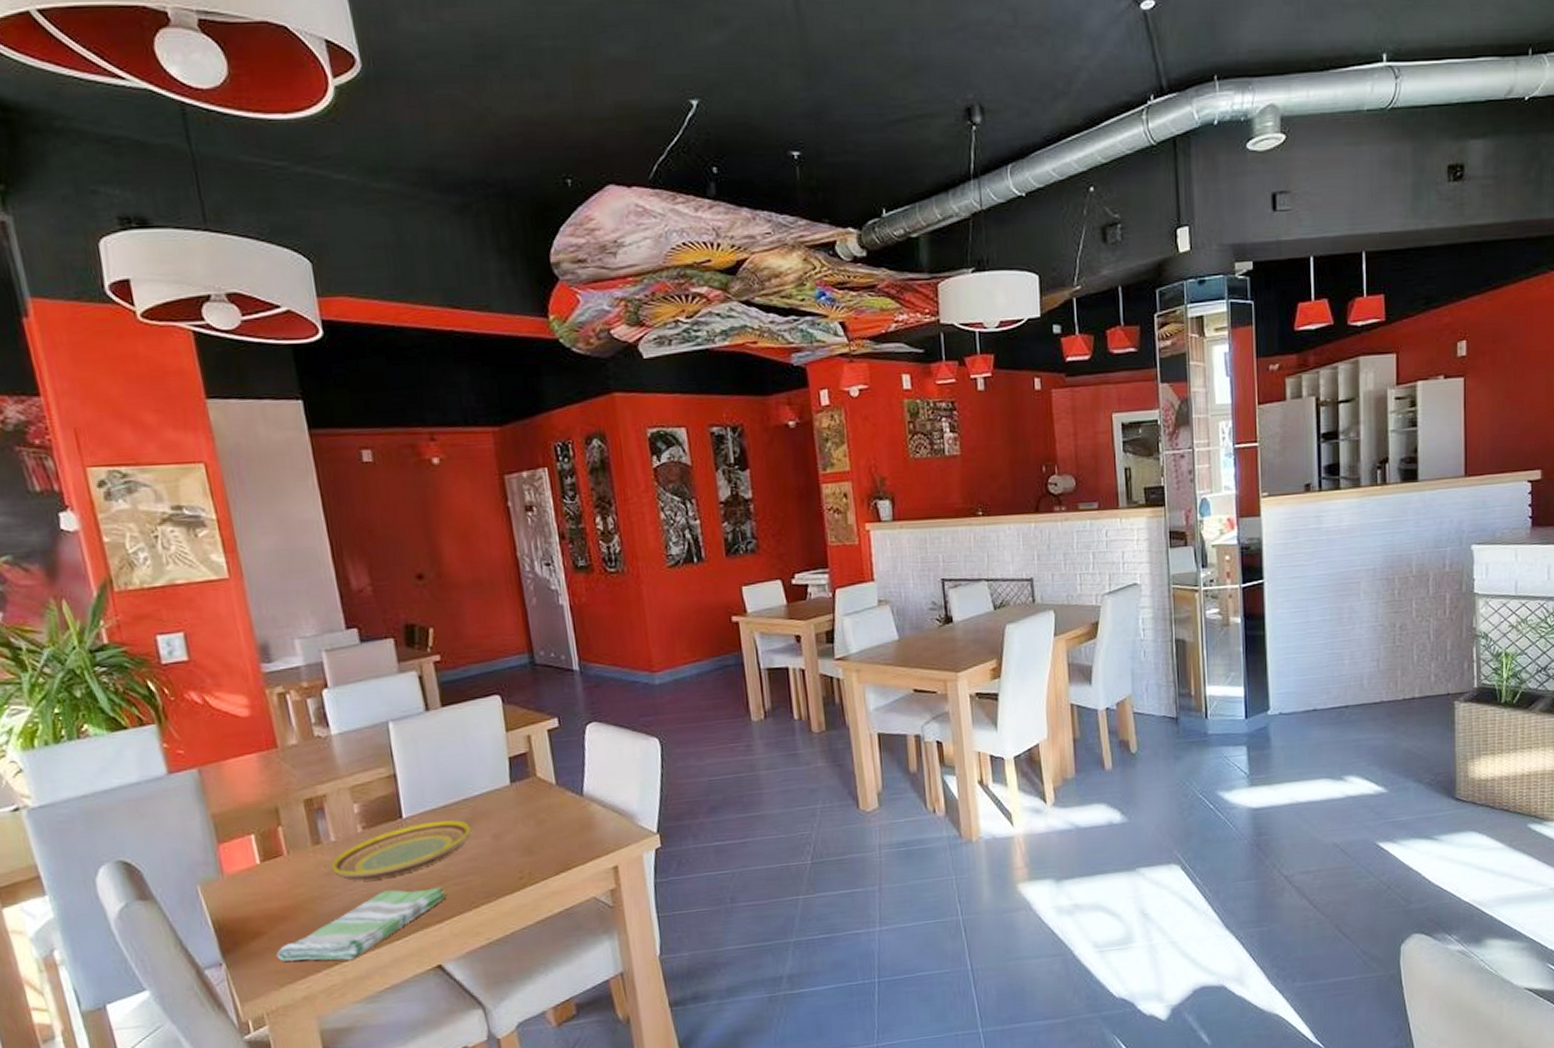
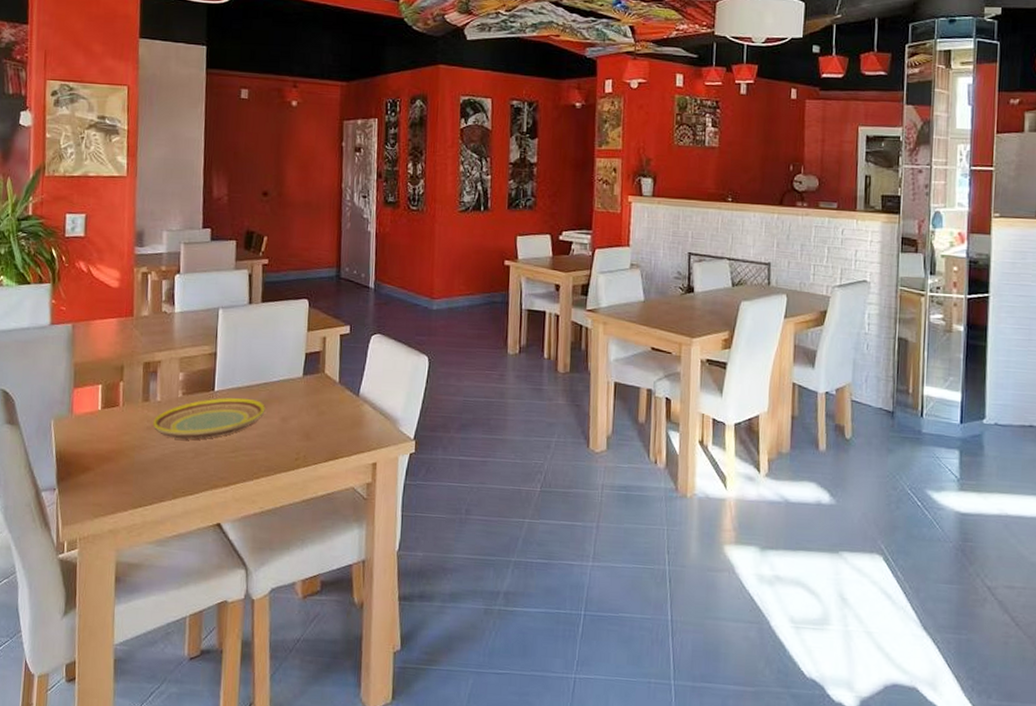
dish towel: present [276,887,446,962] -> none [97,450,236,506]

